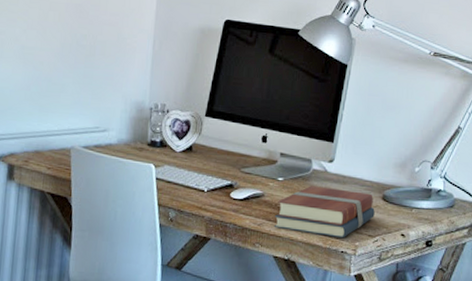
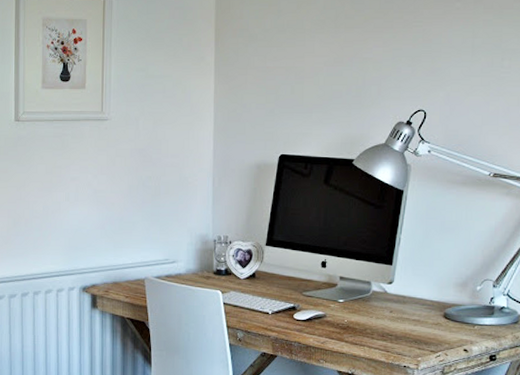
books: present [273,186,375,239] -> none [336,306,436,354]

